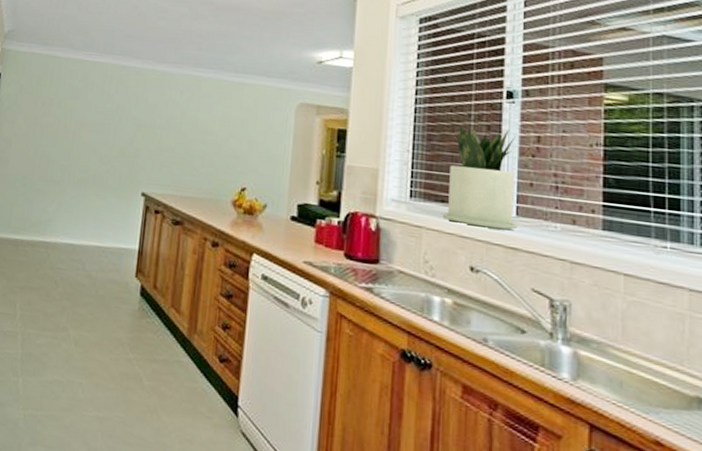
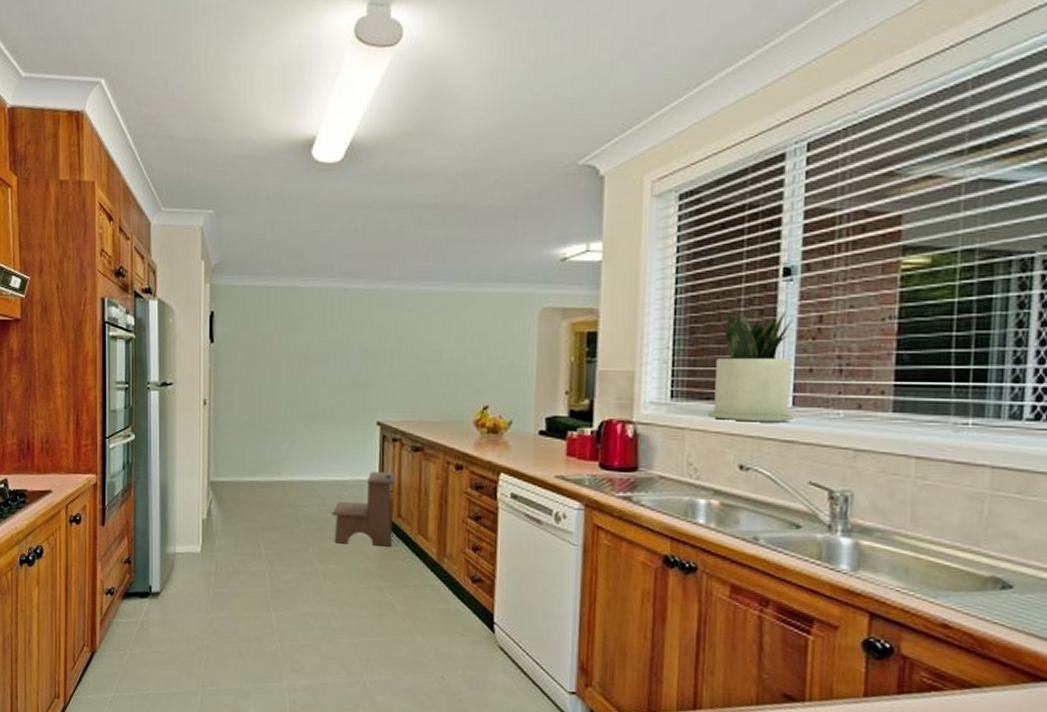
step stool: none [90,240,155,318] -> present [332,471,396,547]

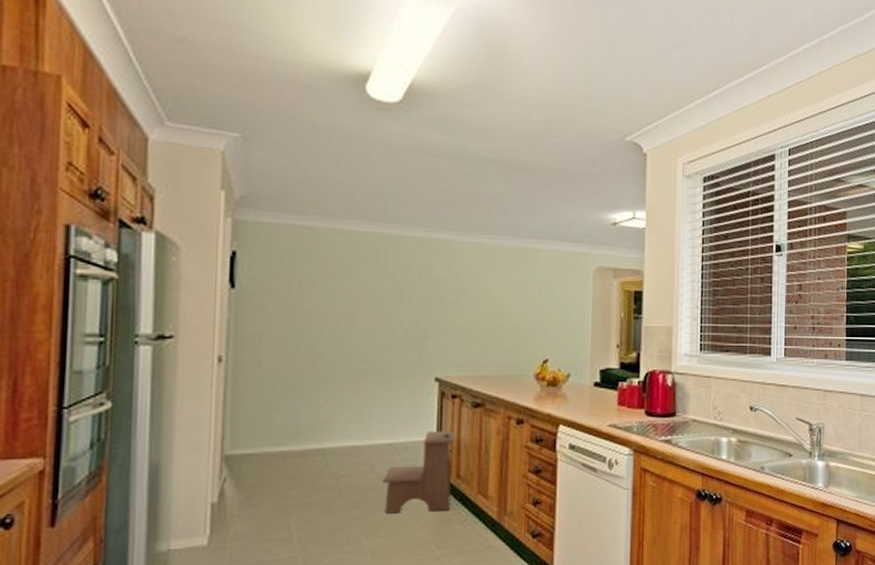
planter: present [706,312,797,423] -> none [725,278,787,370]

